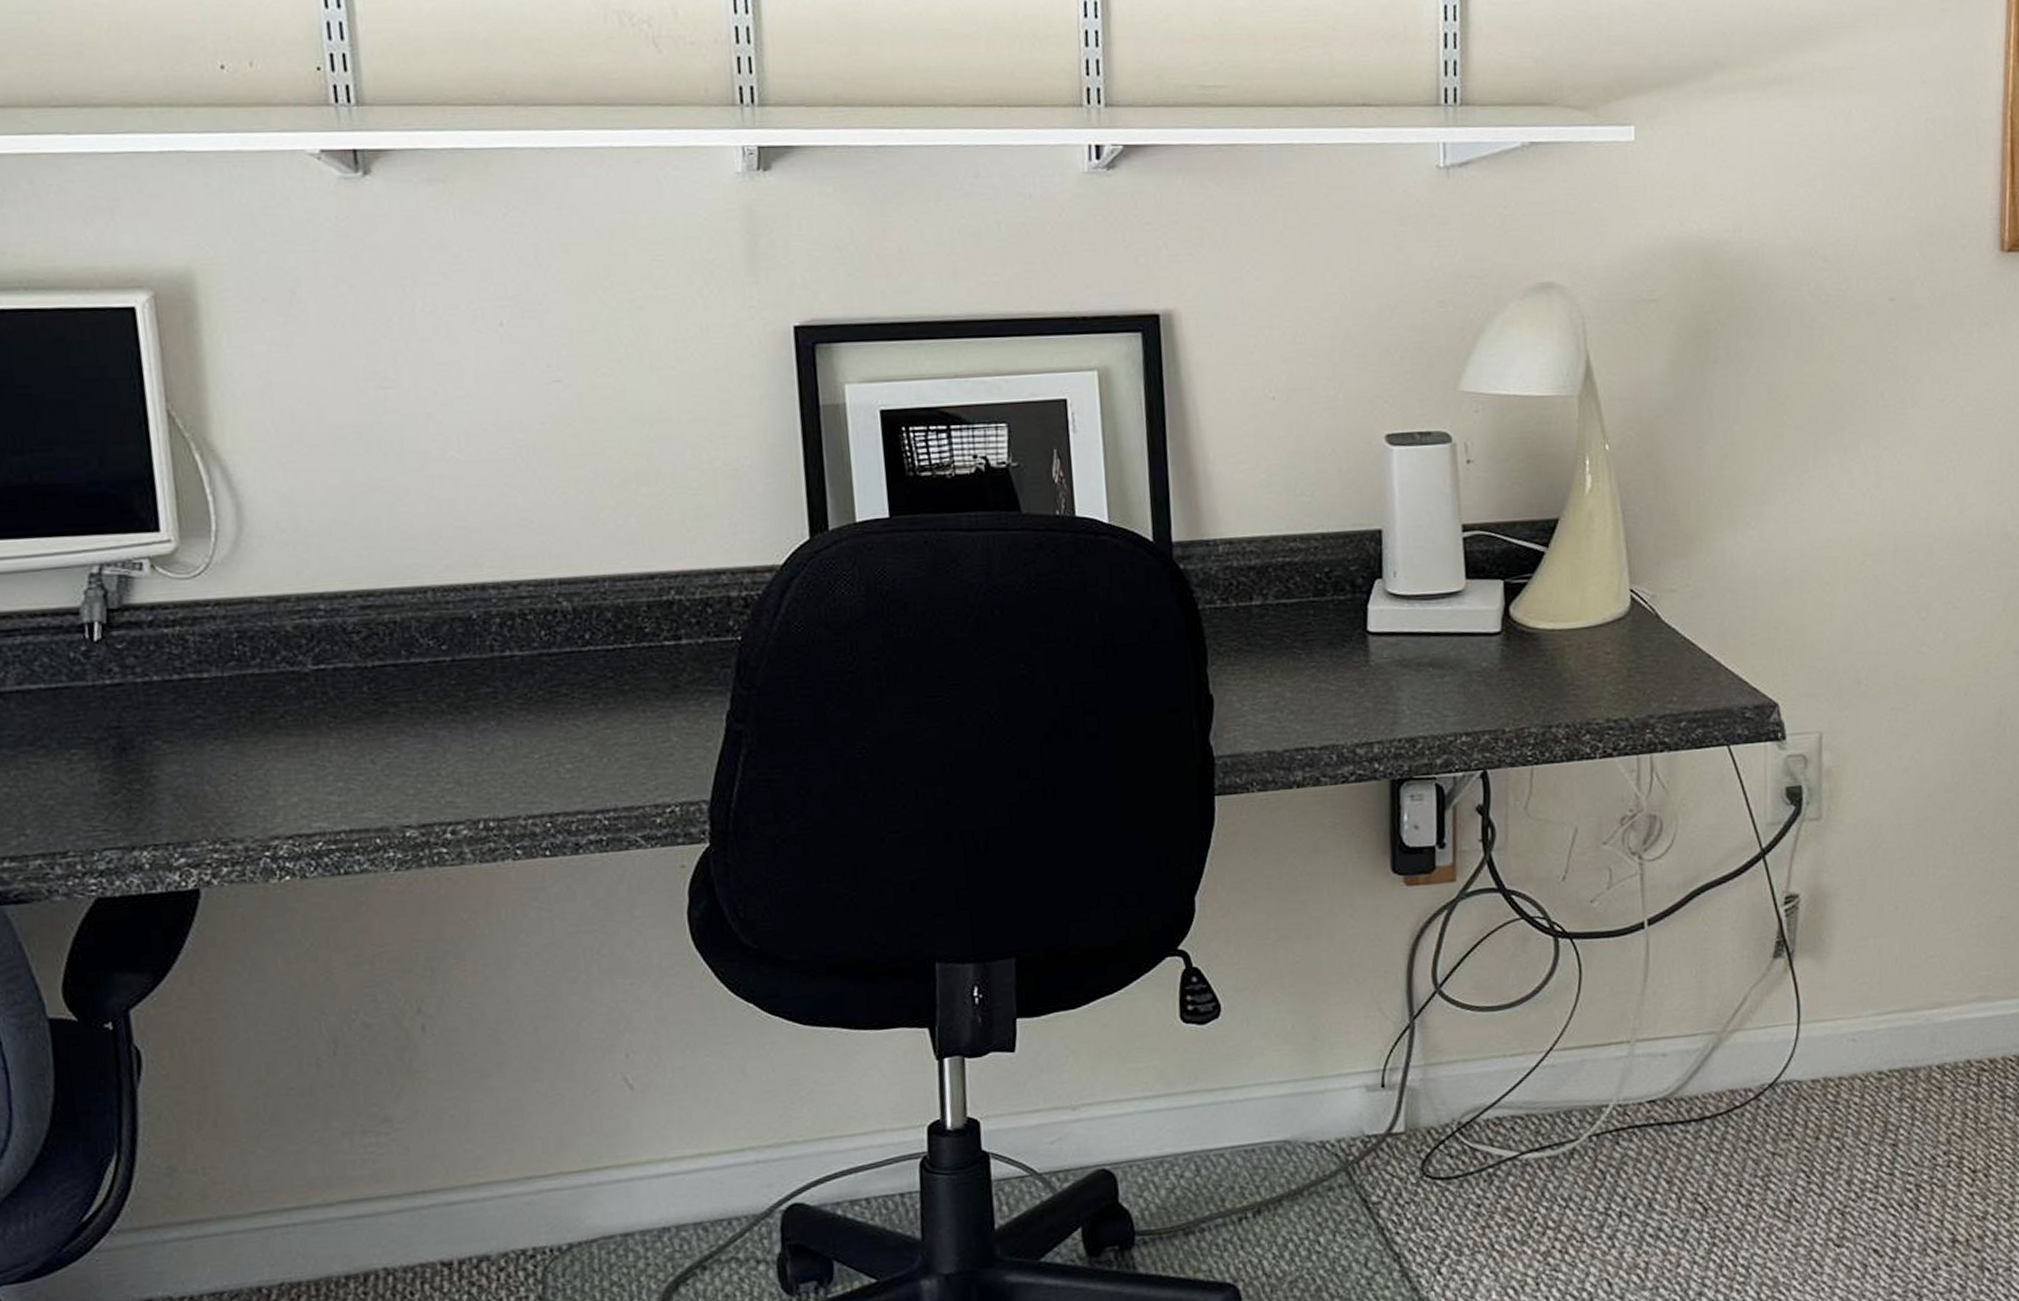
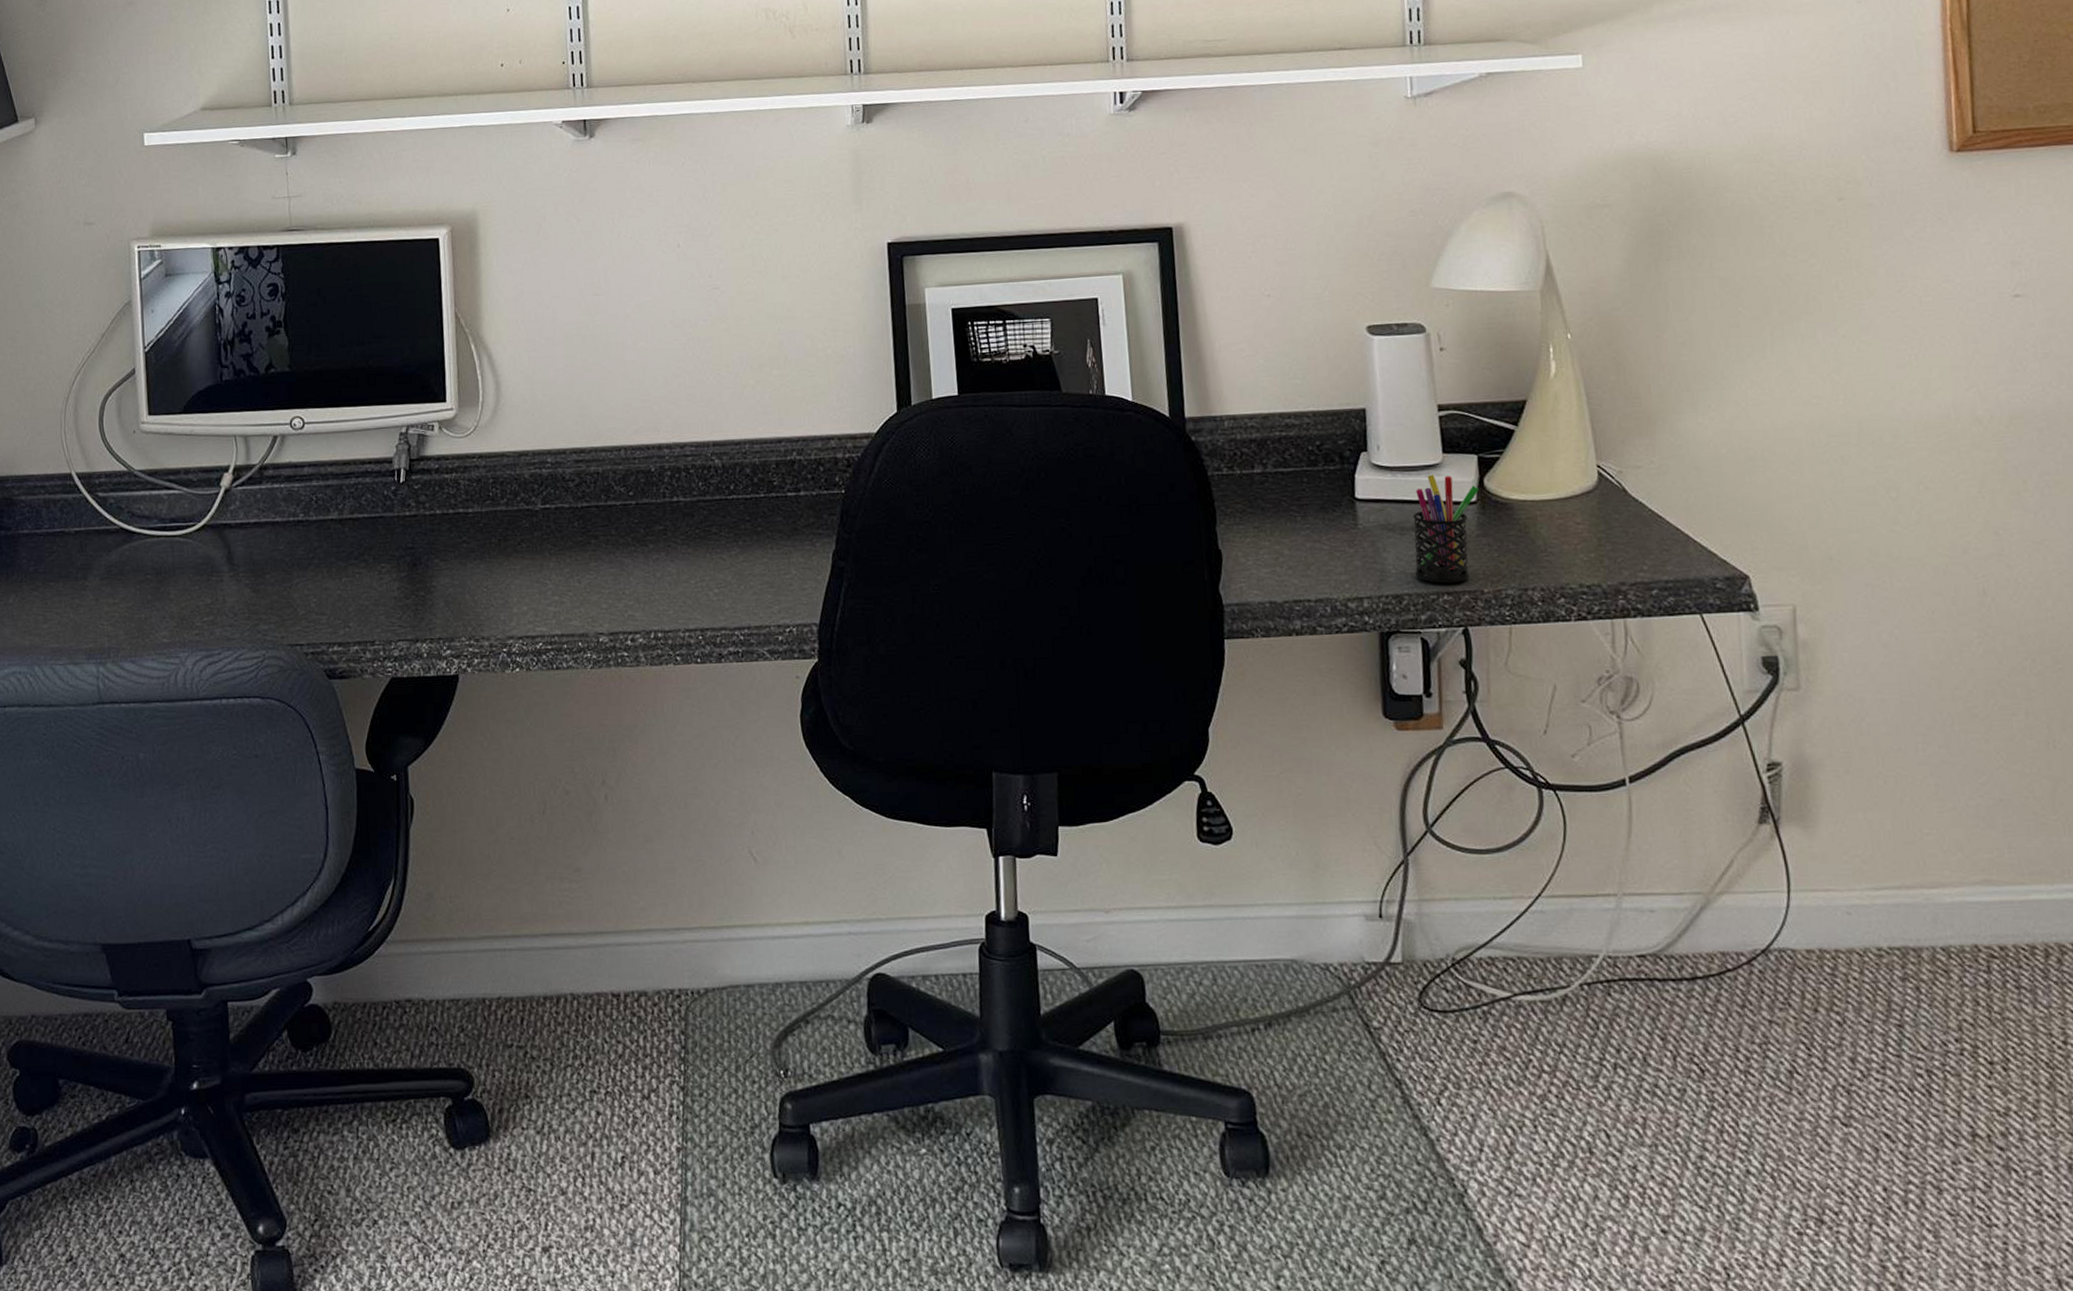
pen holder: none [1431,603,1504,724] -> present [1413,474,1479,584]

